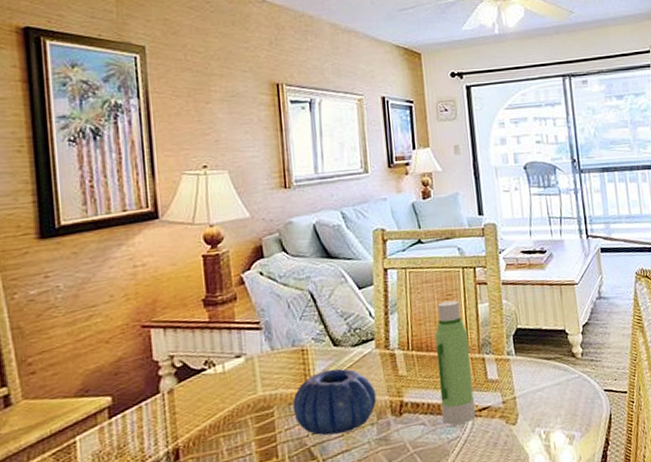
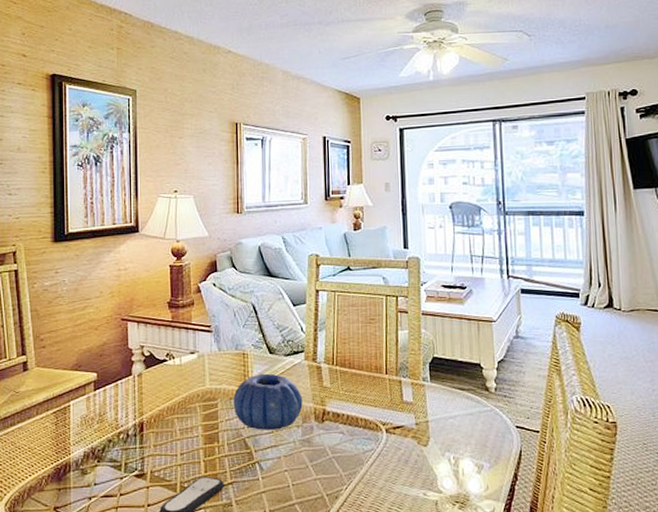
water bottle: present [434,300,475,425] -> none [357,325,390,438]

